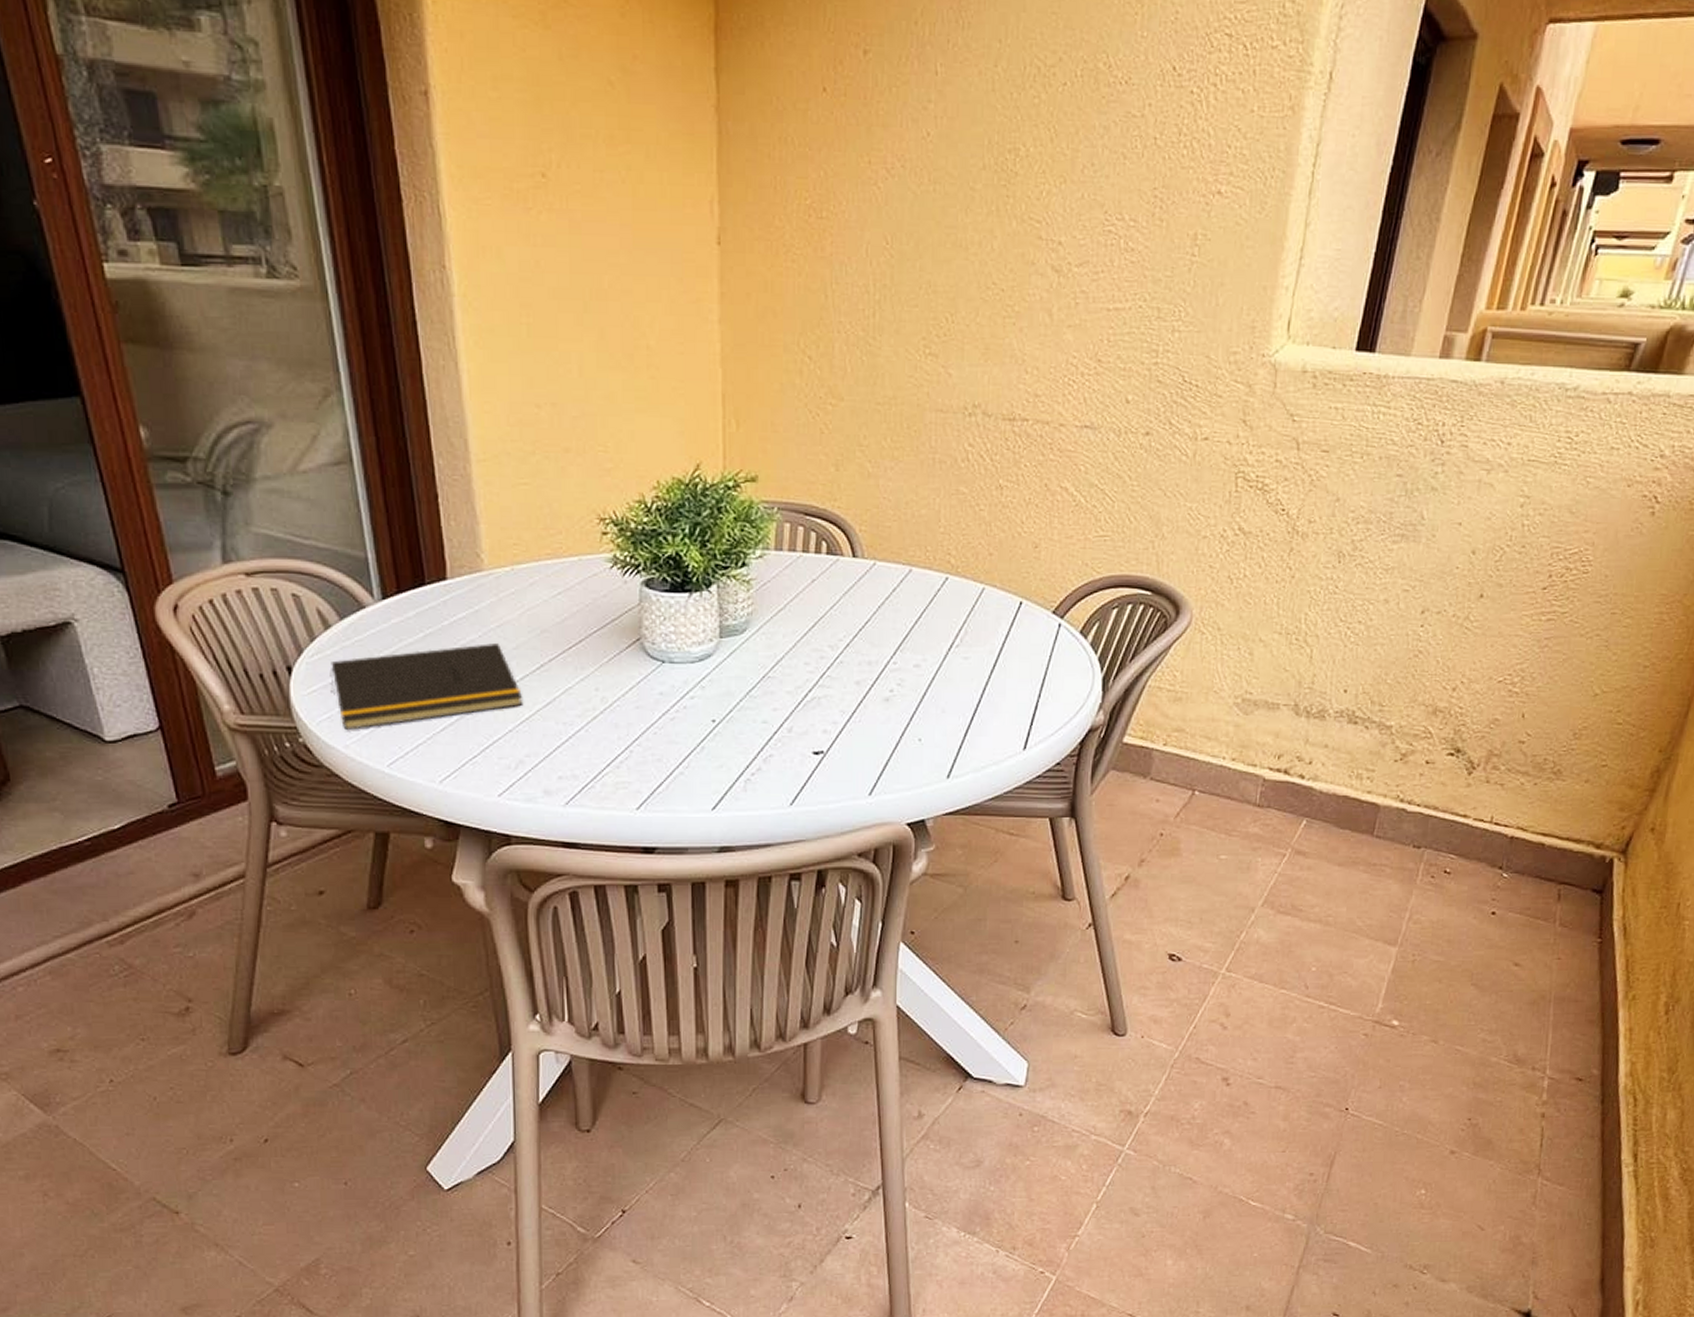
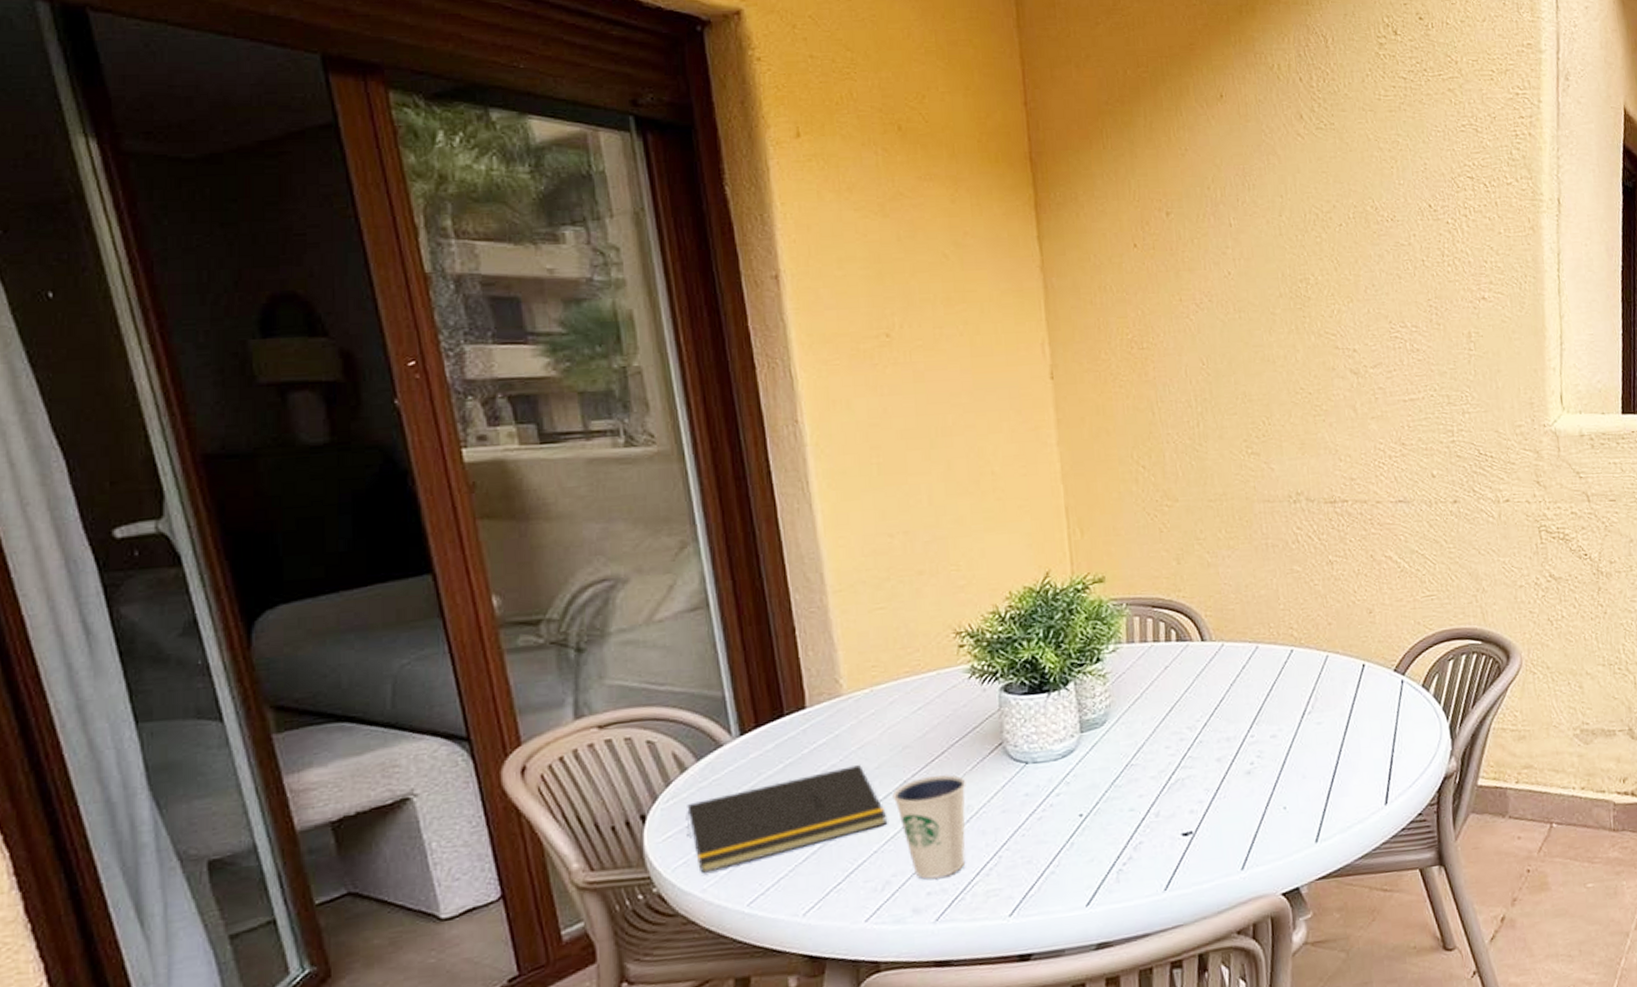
dixie cup: none [529,664,602,764] -> present [892,774,966,879]

